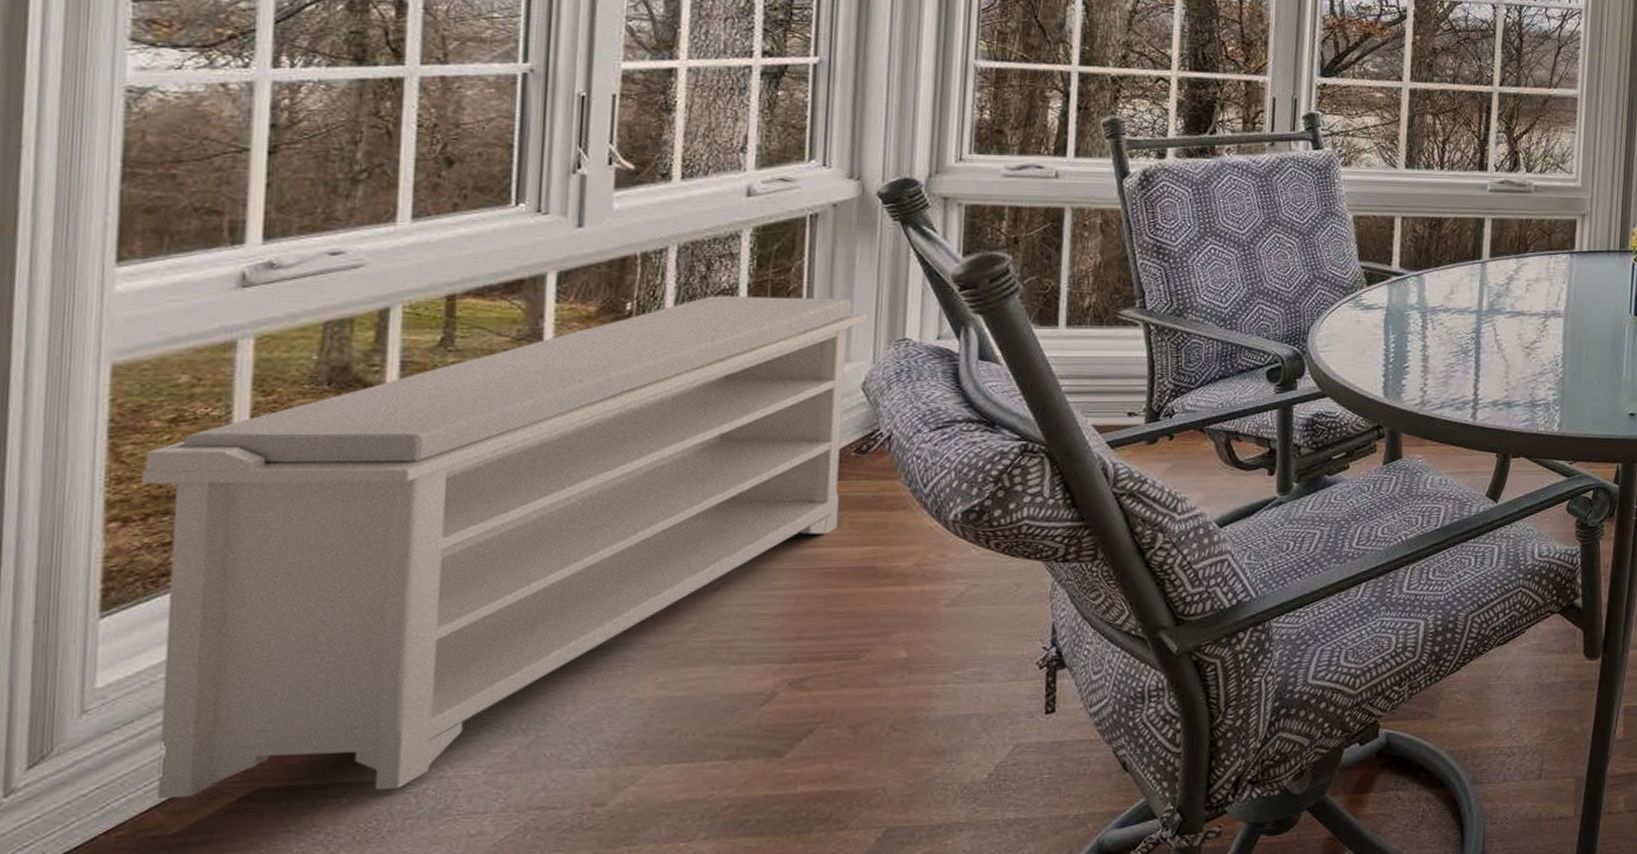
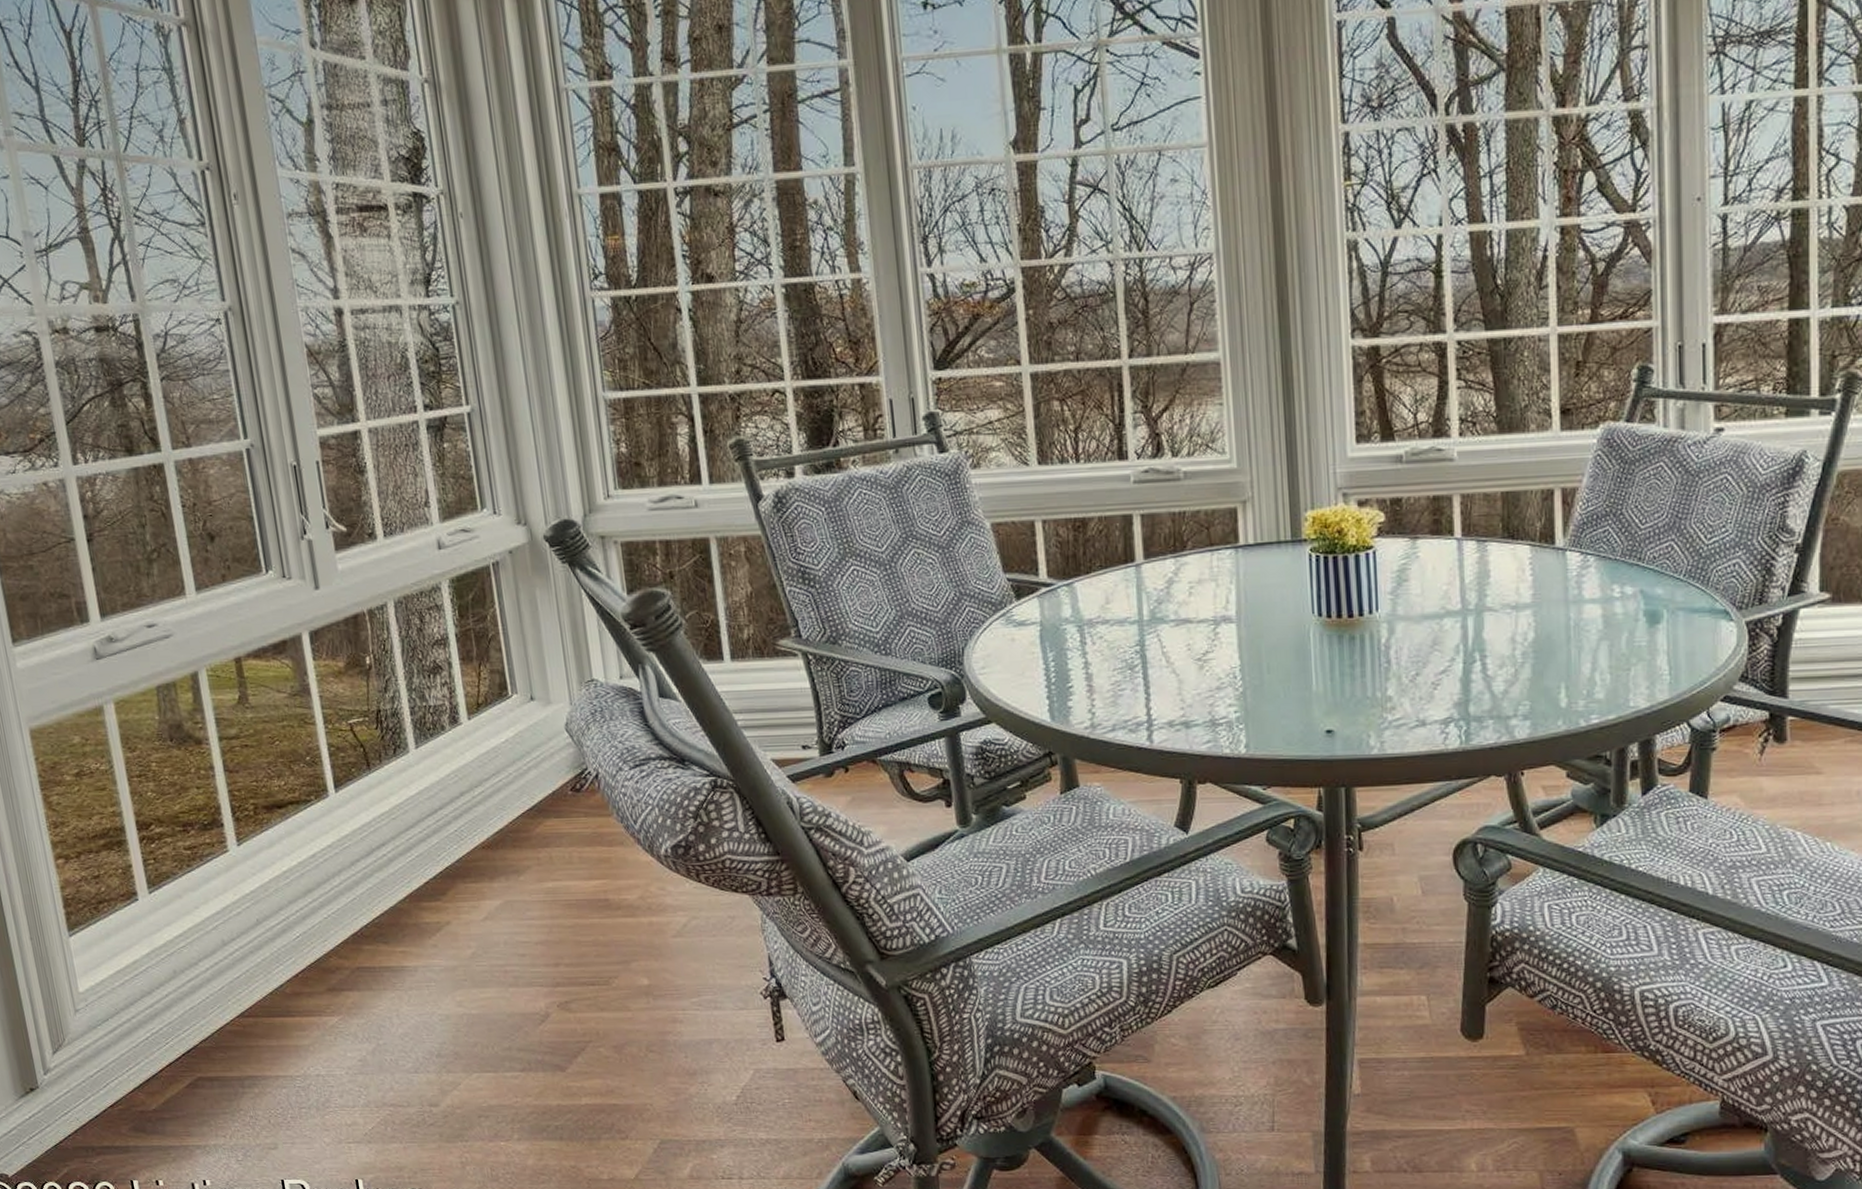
bench: present [140,296,868,800] -> none [67,642,569,1083]

